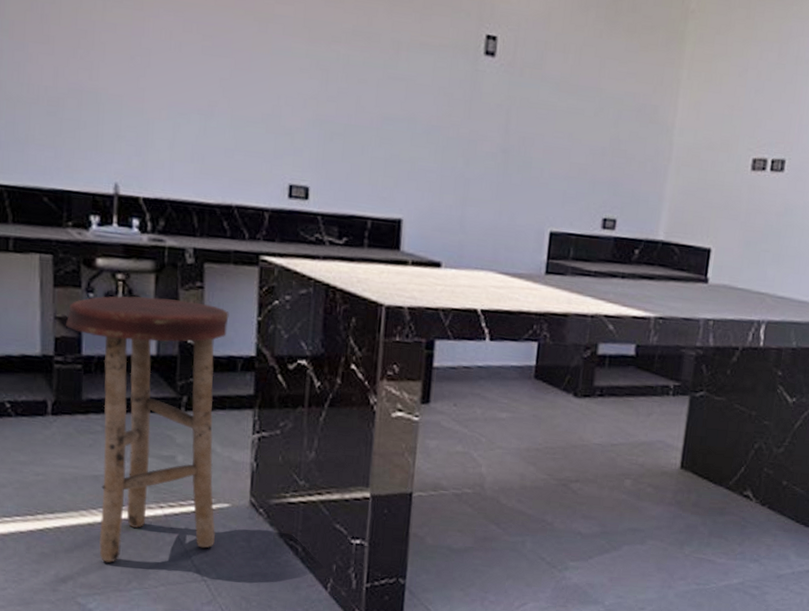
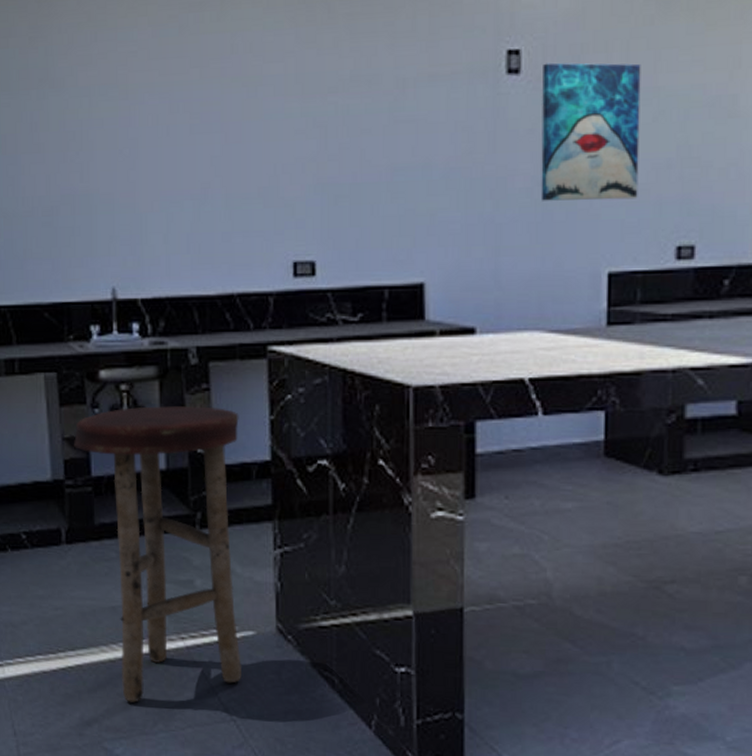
wall art: none [503,52,590,176] -> present [540,62,641,201]

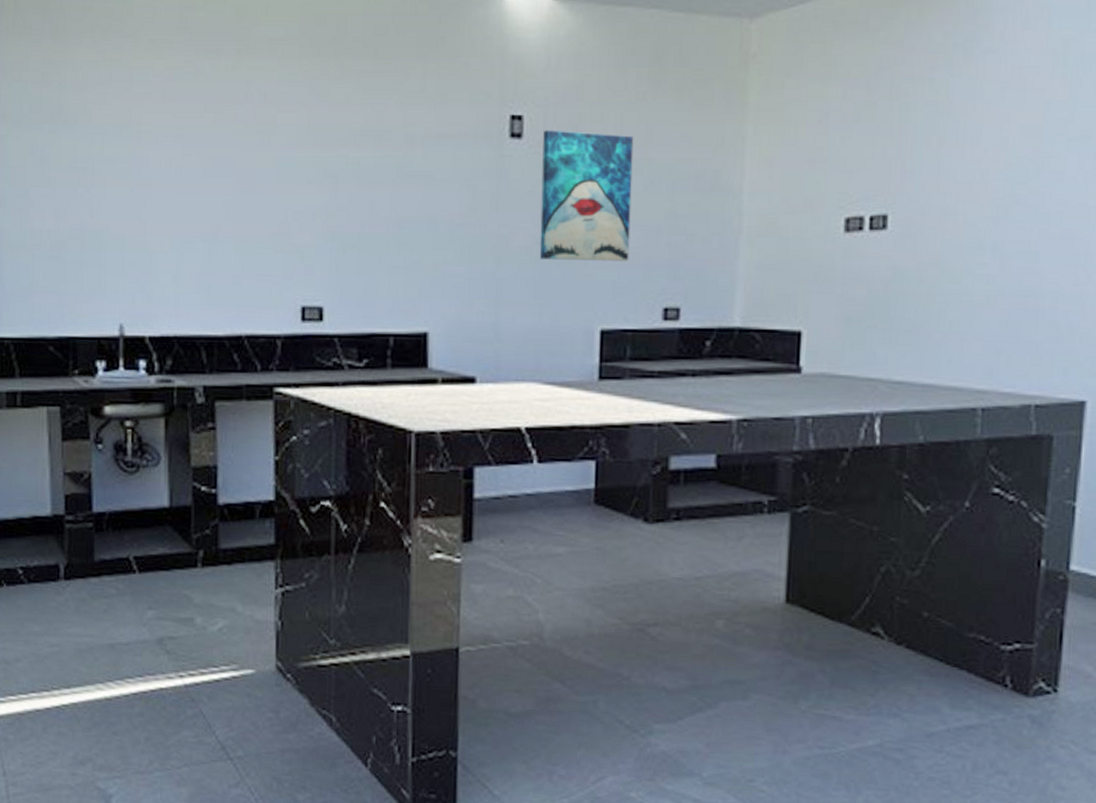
stool: present [73,406,241,703] -> none [75,443,244,741]

